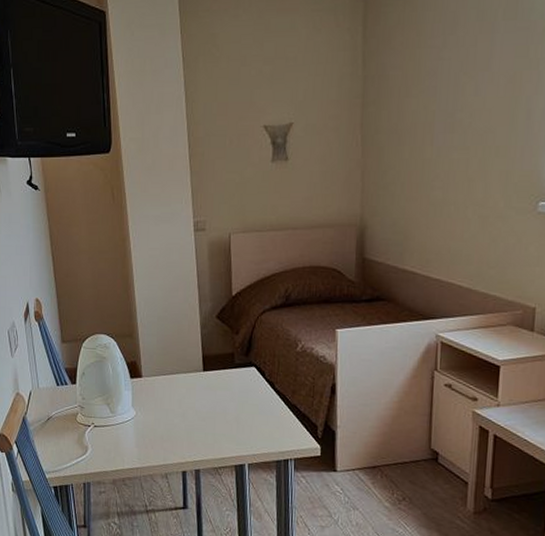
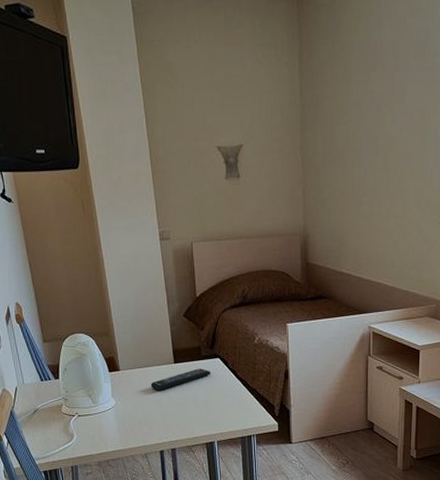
remote control: none [175,378,245,402] -> present [150,368,211,391]

